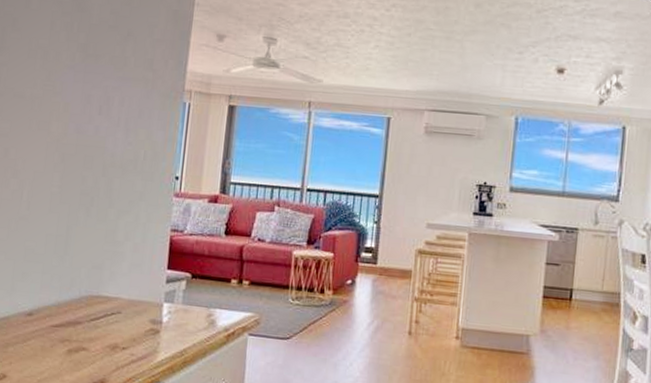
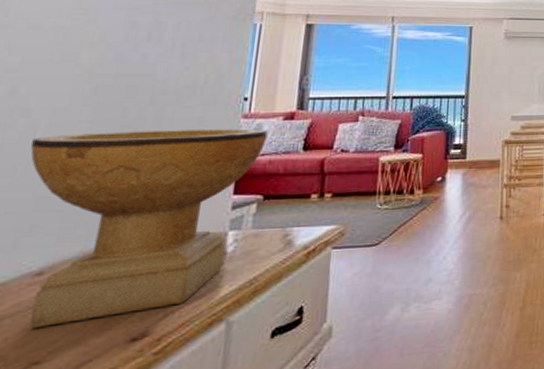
decorative bowl: none [20,196,195,361] -> present [29,128,268,328]

